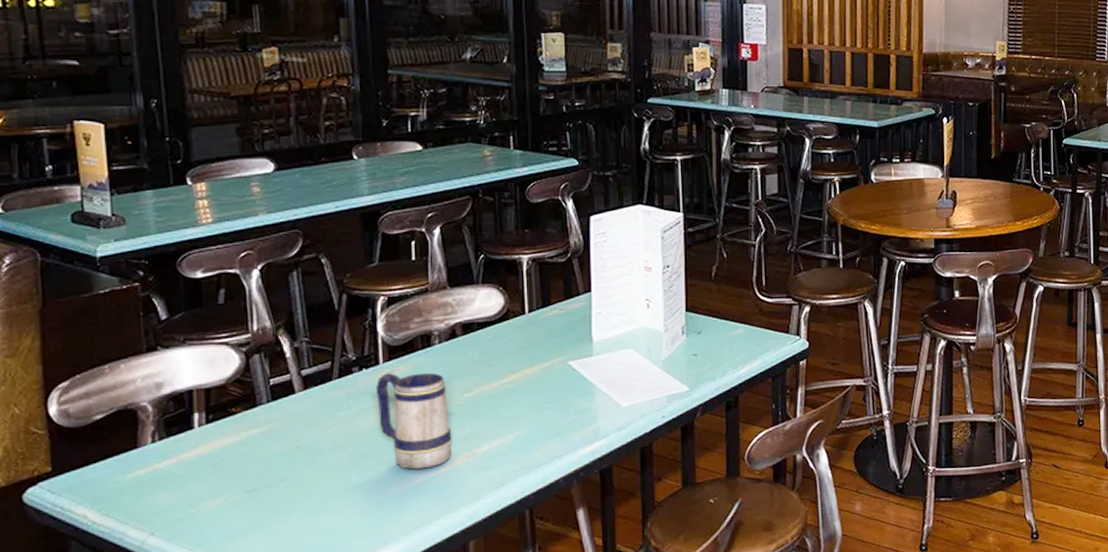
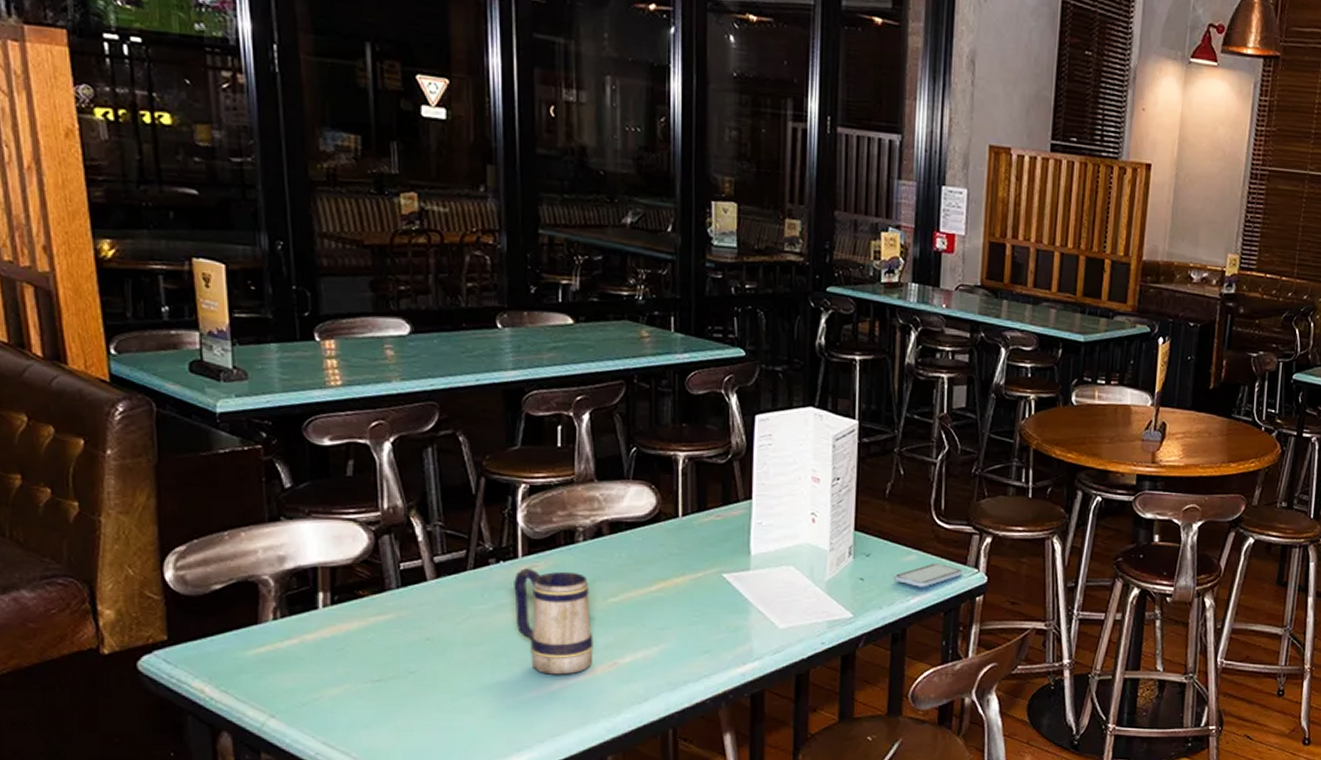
smartphone: none [725,334,786,358] -> present [895,563,963,587]

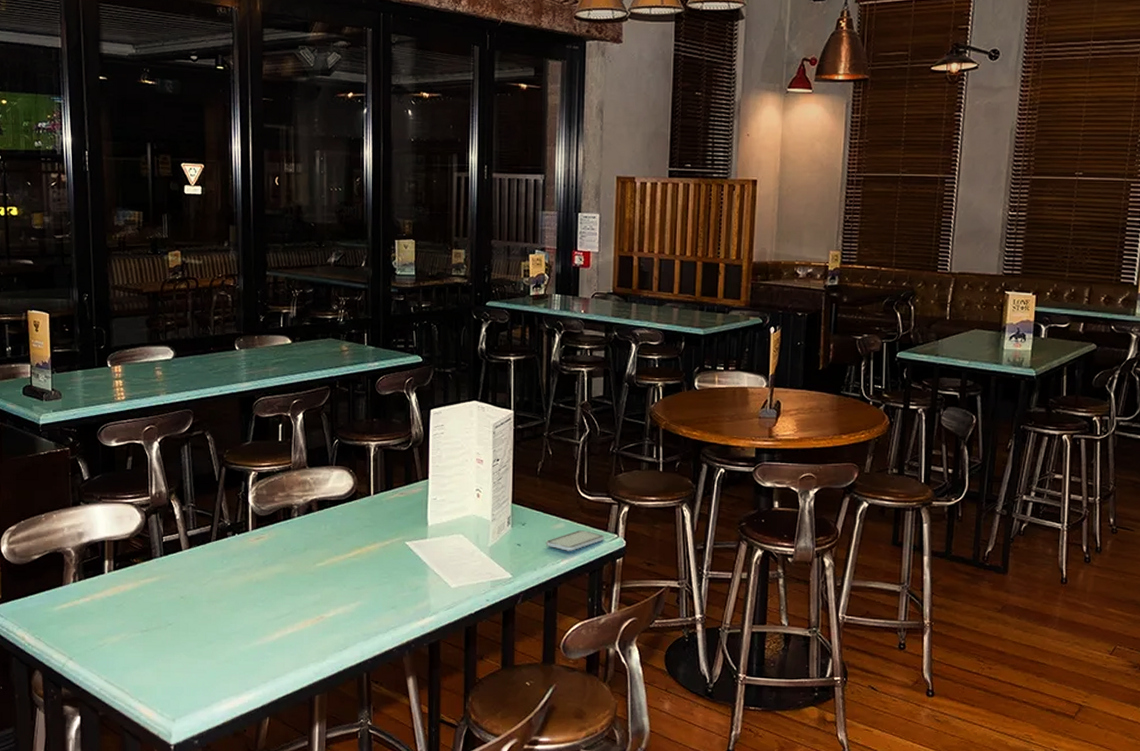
beer mug: present [514,568,594,676] -> none [245,539,305,628]

